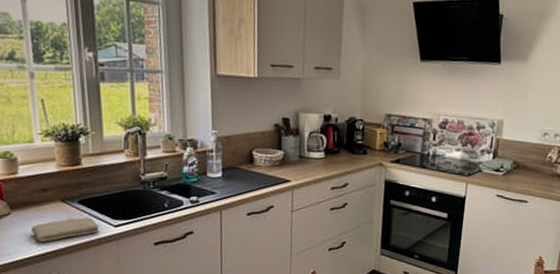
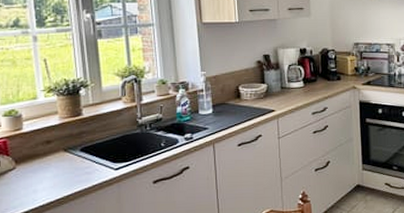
washcloth: present [30,217,99,242] -> none [35,164,101,192]

